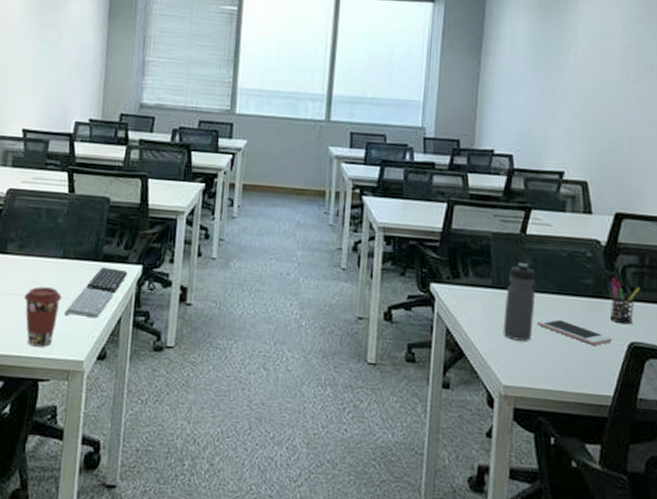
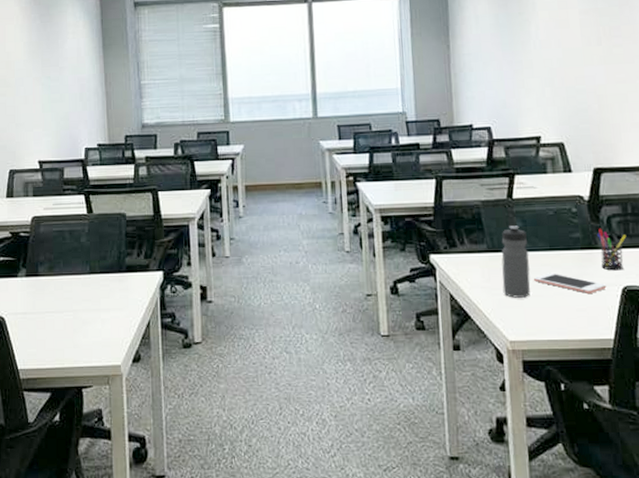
coffee cup: present [24,286,62,347] -> none [59,302,94,357]
computer keyboard: present [64,267,128,318] -> none [97,277,150,326]

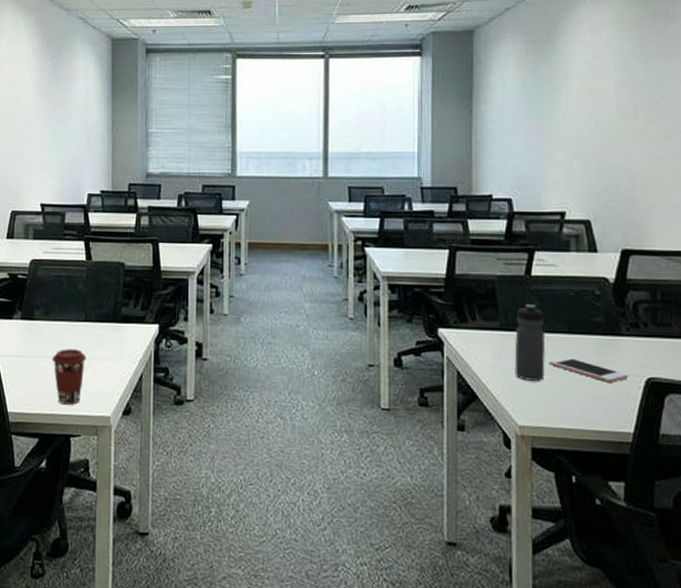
coffee cup: none [59,302,94,357] -> present [52,349,87,405]
pen holder: present [596,229,627,271] -> none [620,315,654,361]

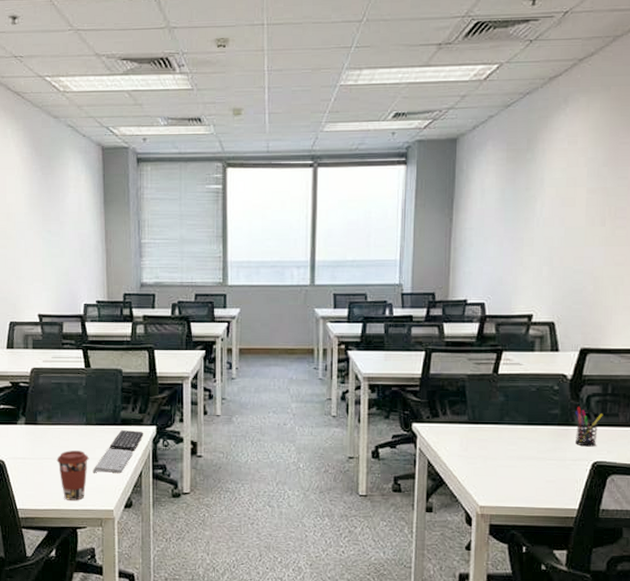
computer keyboard: none [90,328,146,375] -> present [93,430,144,473]
water bottle: present [514,304,546,381] -> none [478,400,508,467]
cell phone: present [548,357,629,383] -> none [508,445,578,467]
pen holder: none [620,315,654,361] -> present [574,407,603,447]

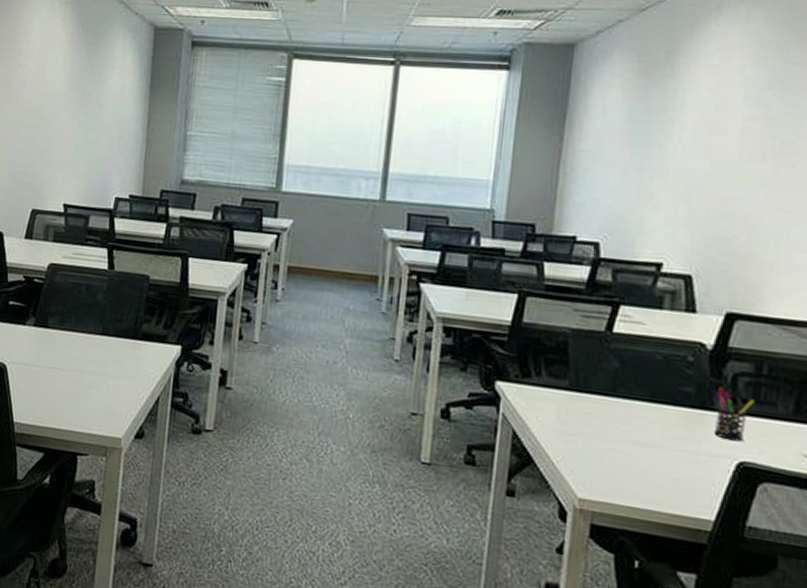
coffee cup: present [56,450,89,501] -> none [63,362,101,422]
computer keyboard: present [93,430,144,473] -> none [103,346,166,396]

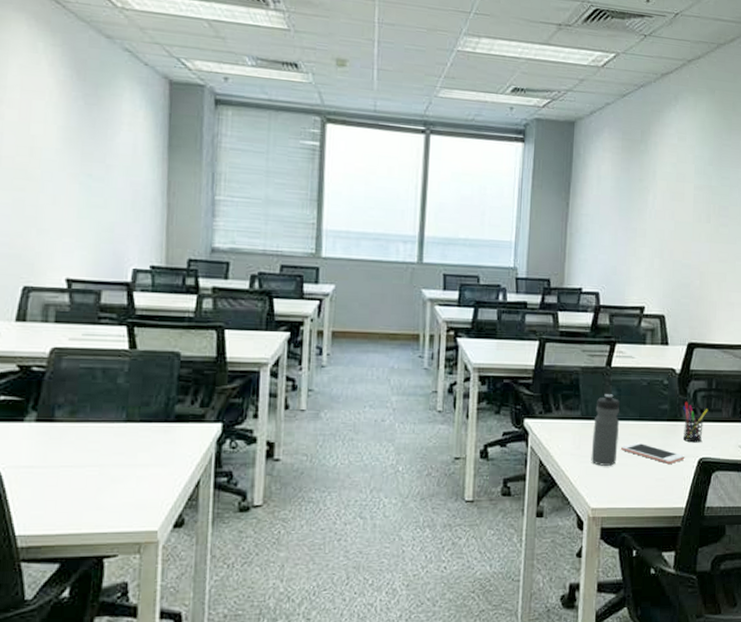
water bottle: none [580,364,623,452] -> present [591,394,620,466]
cell phone: none [621,427,717,462] -> present [620,442,685,464]

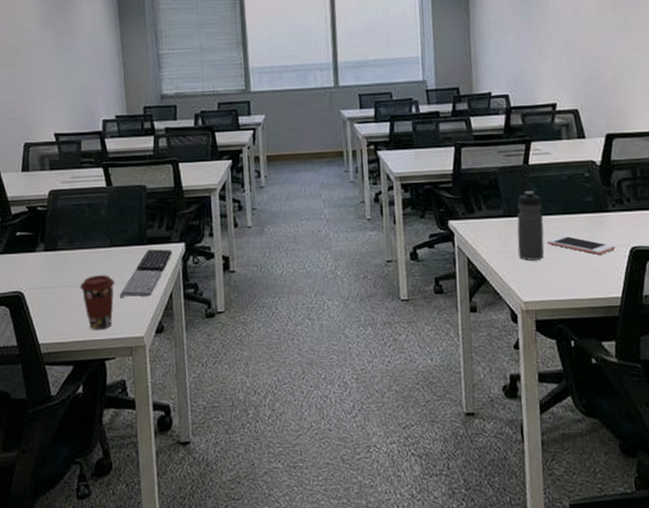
coffee cup: none [79,455,128,521] -> present [80,275,115,330]
computer keyboard: none [131,428,205,484] -> present [119,249,172,298]
pen holder: present [682,402,708,443] -> none [607,193,635,233]

